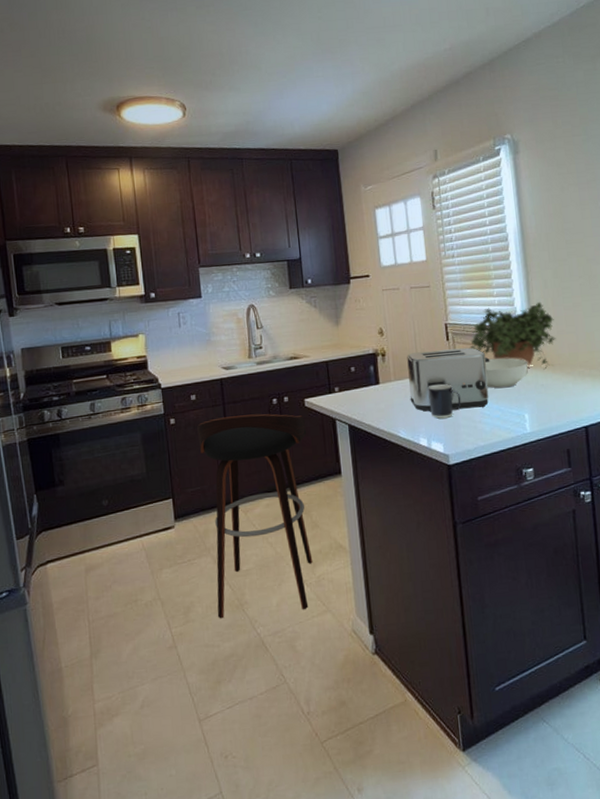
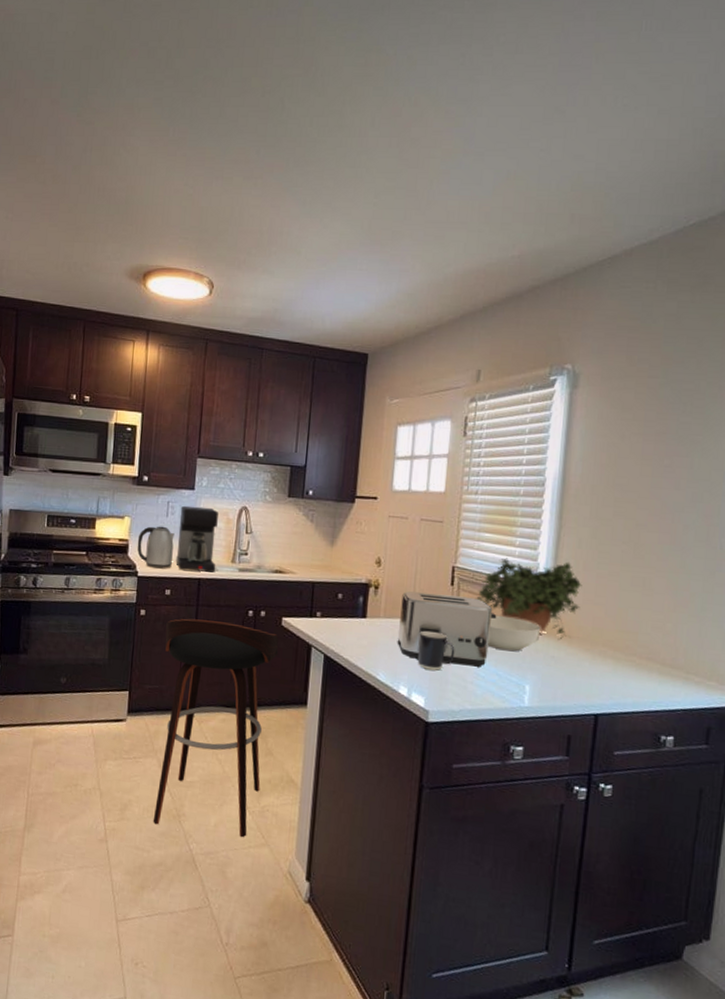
kettle: none [155,336,193,378] -> present [137,526,175,569]
coffee maker: none [191,311,235,375] -> present [176,505,218,572]

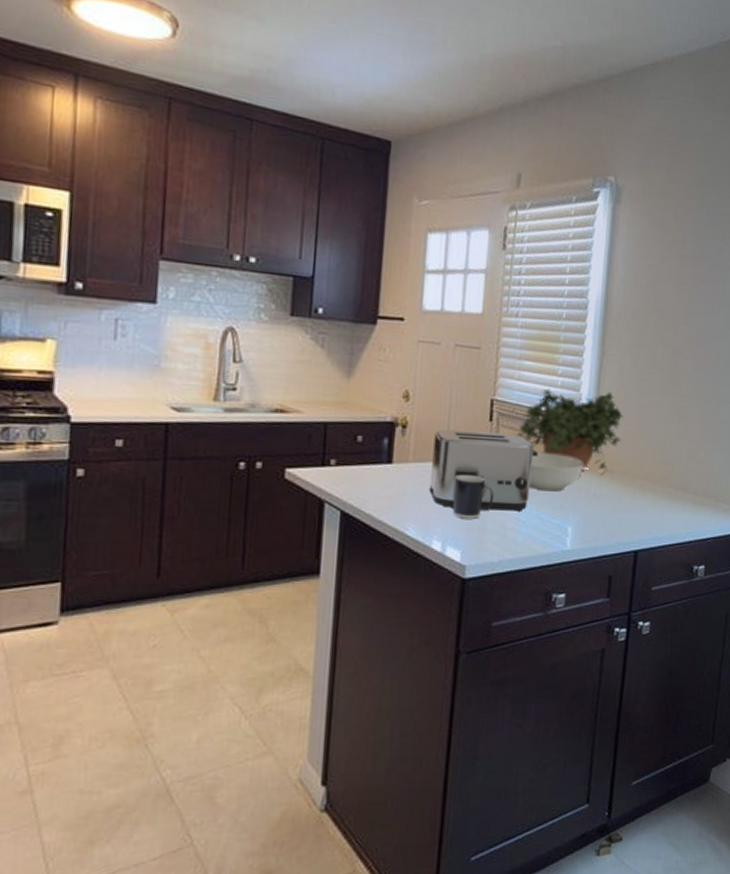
kettle: present [137,526,175,569] -> none [68,352,127,412]
bar stool: present [153,618,279,838] -> none [104,477,281,756]
coffee maker: present [176,505,218,572] -> none [130,324,193,414]

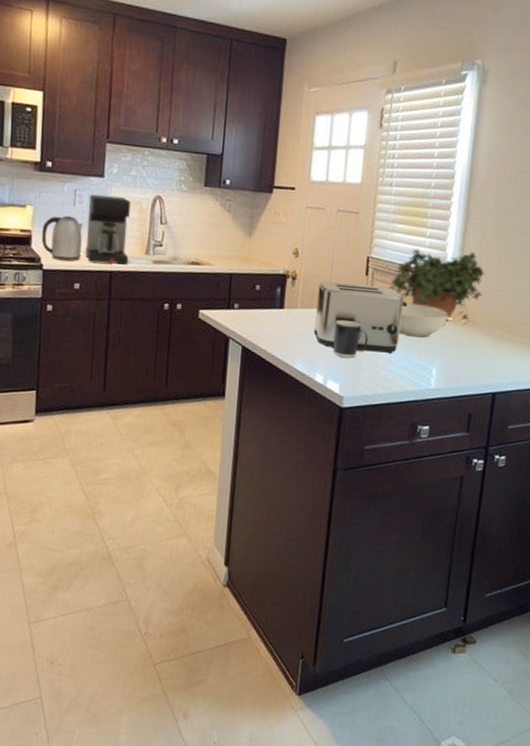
kettle: none [68,352,127,412] -> present [41,215,83,262]
coffee maker: none [130,324,193,414] -> present [85,194,131,265]

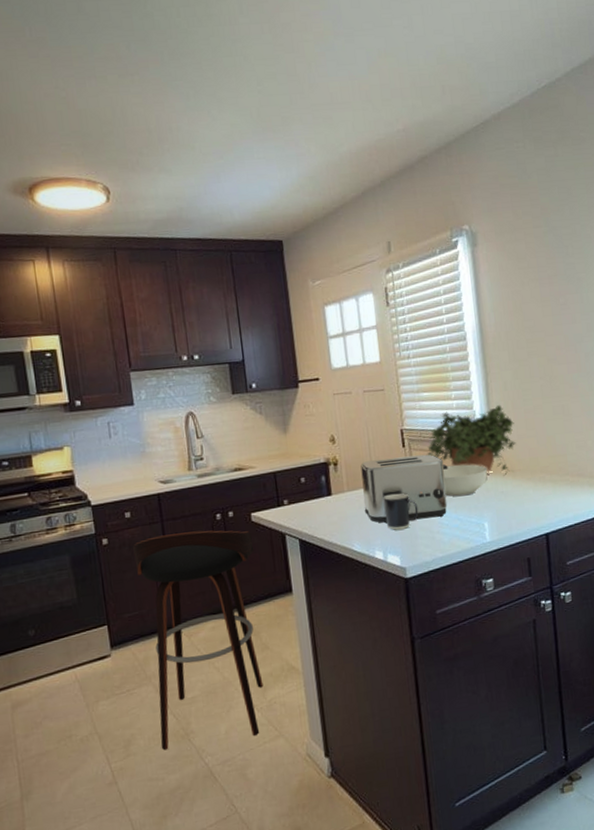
kettle: present [41,215,83,262] -> none [82,448,126,494]
bar stool: none [65,313,196,530] -> present [133,530,264,751]
coffee maker: present [85,194,131,265] -> none [123,419,174,490]

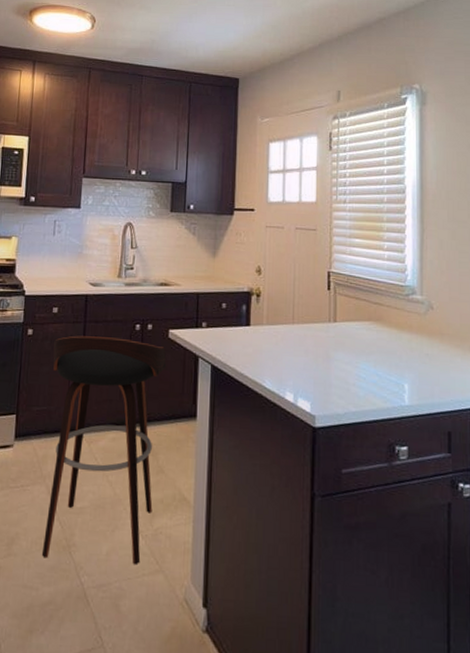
toaster: present [360,454,448,523] -> none [280,298,372,369]
mug: present [383,493,419,530] -> none [301,335,336,374]
potted plant: present [426,404,517,476] -> none [350,261,448,338]
bowl: present [443,464,488,497] -> none [366,316,414,352]

